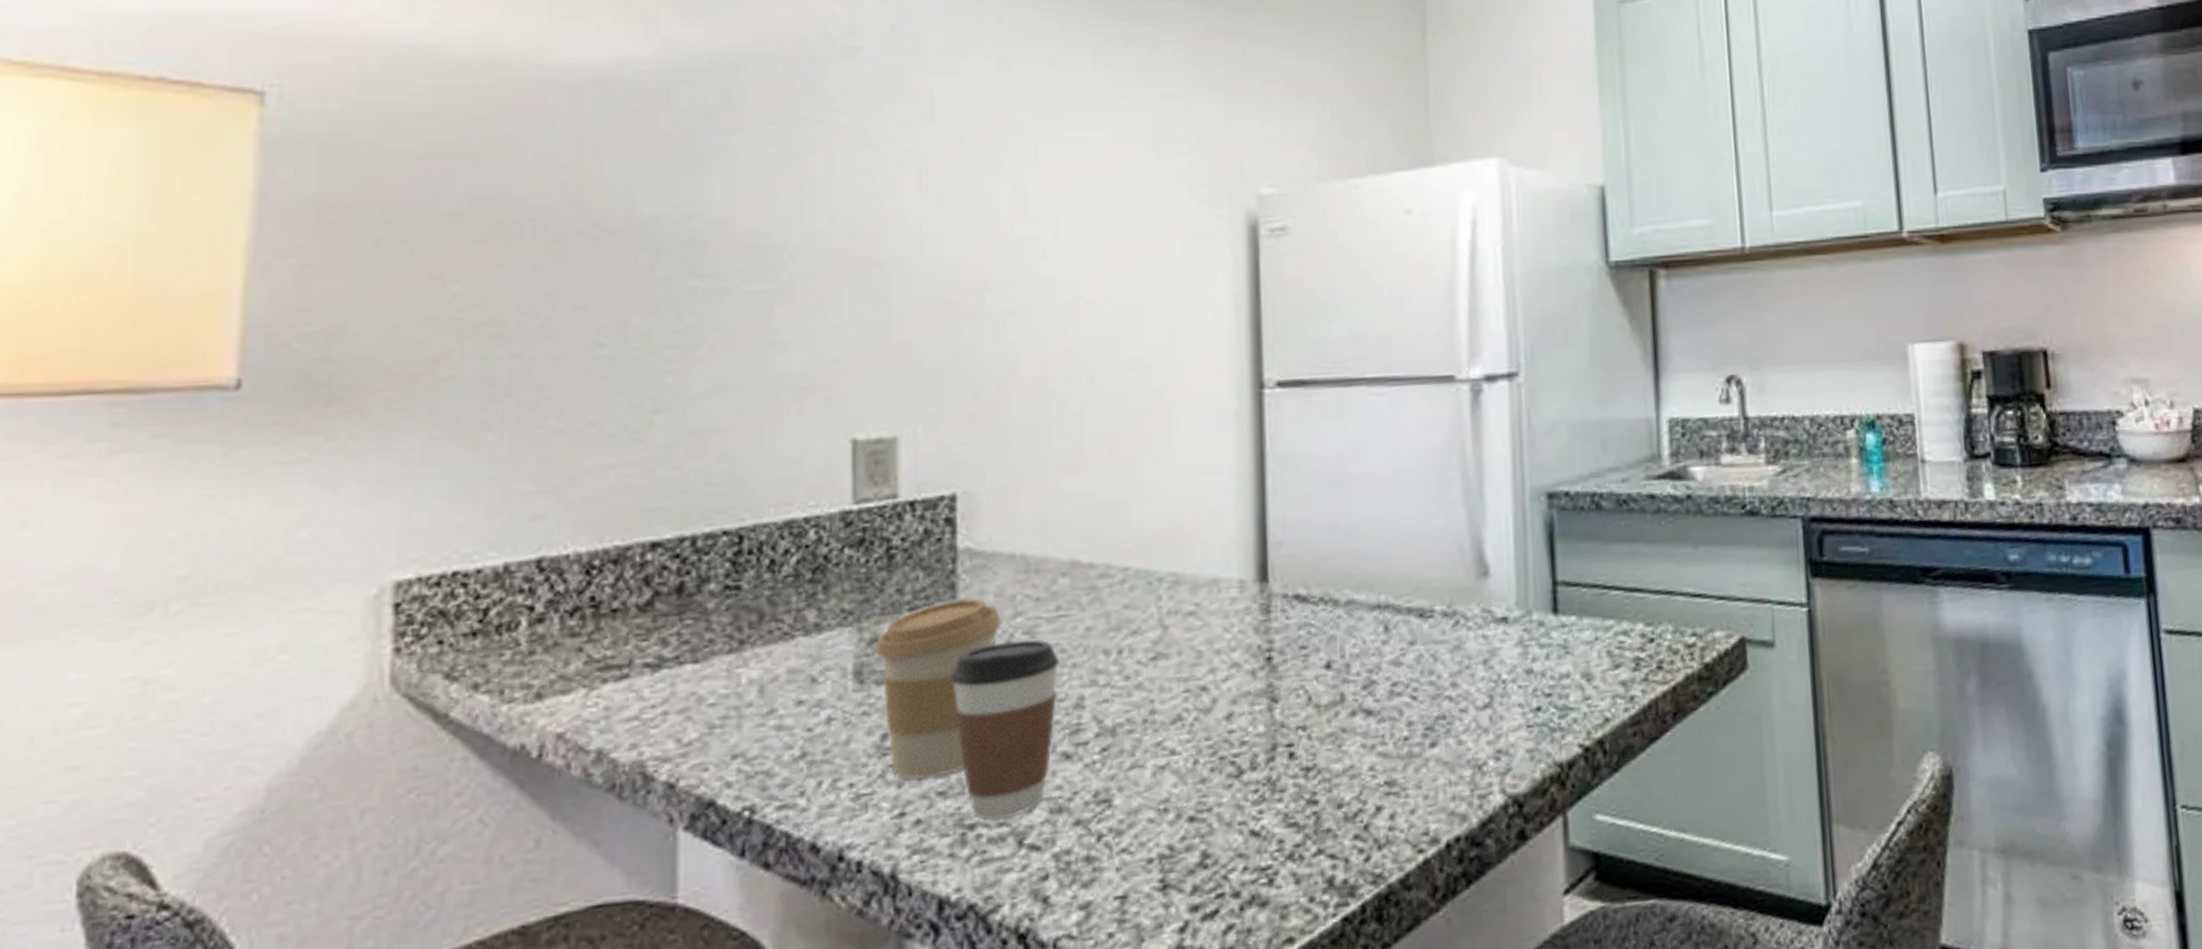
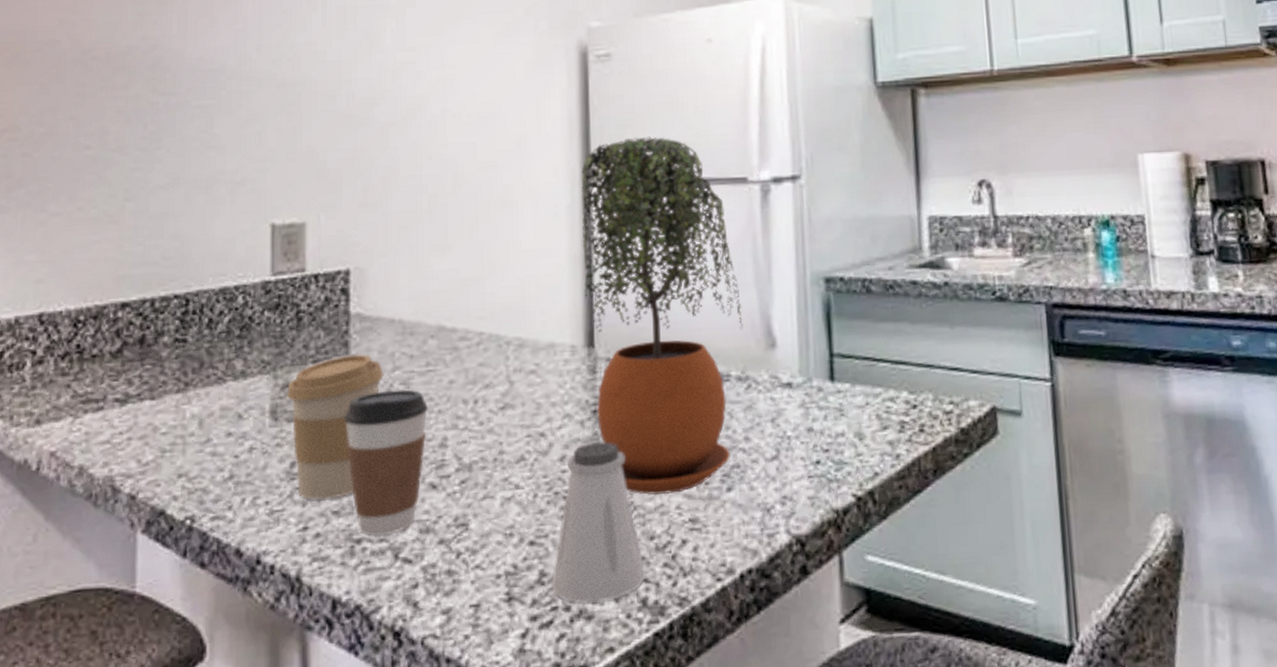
saltshaker: none [1216,694,1333,888] -> present [551,442,646,604]
potted plant: none [1250,327,1450,756] -> present [581,136,743,496]

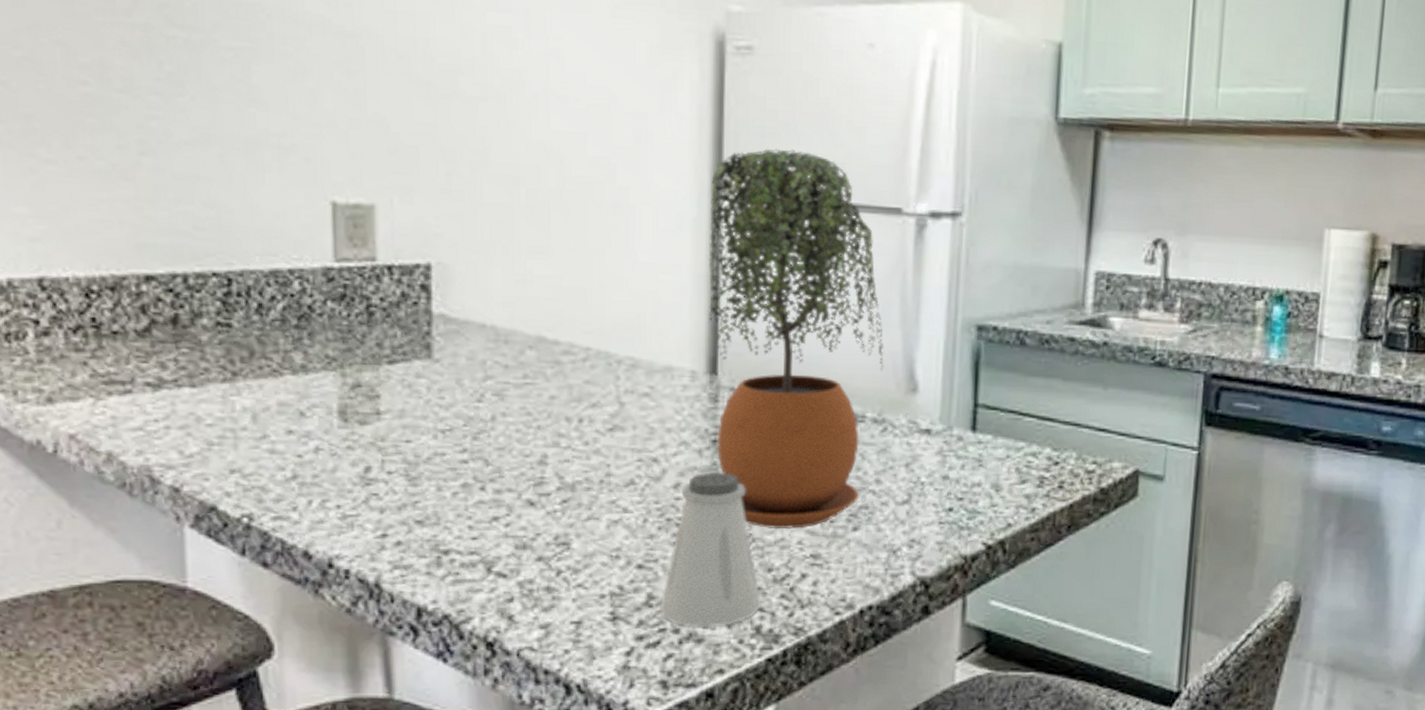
coffee cup: present [287,354,384,500] -> none [358,358,473,508]
coffee cup: present [344,389,428,537] -> none [427,400,525,549]

